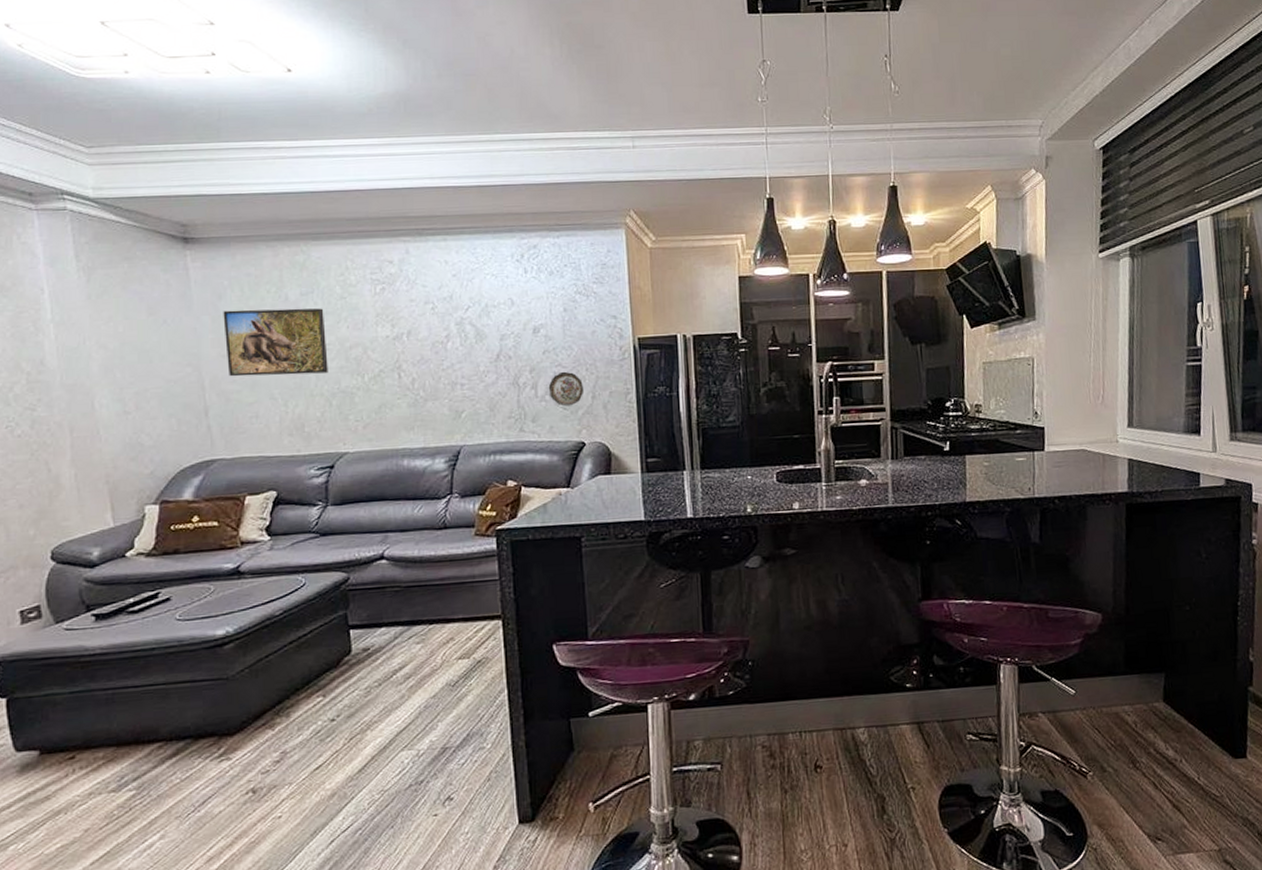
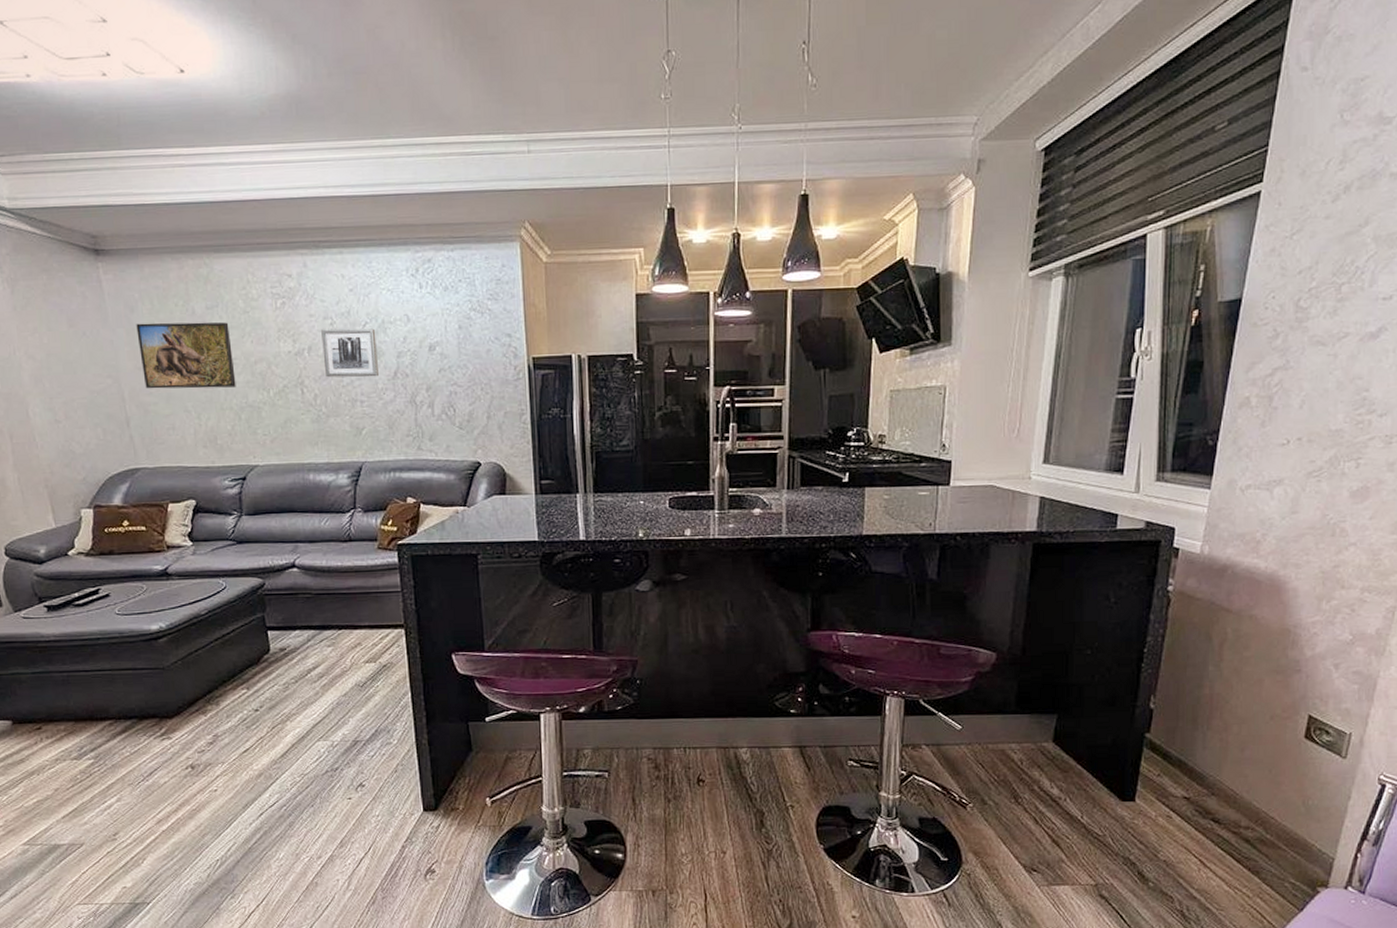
wall art: none [422,312,480,361] -> present [321,328,379,378]
decorative plate: present [548,371,585,407] -> none [444,390,480,426]

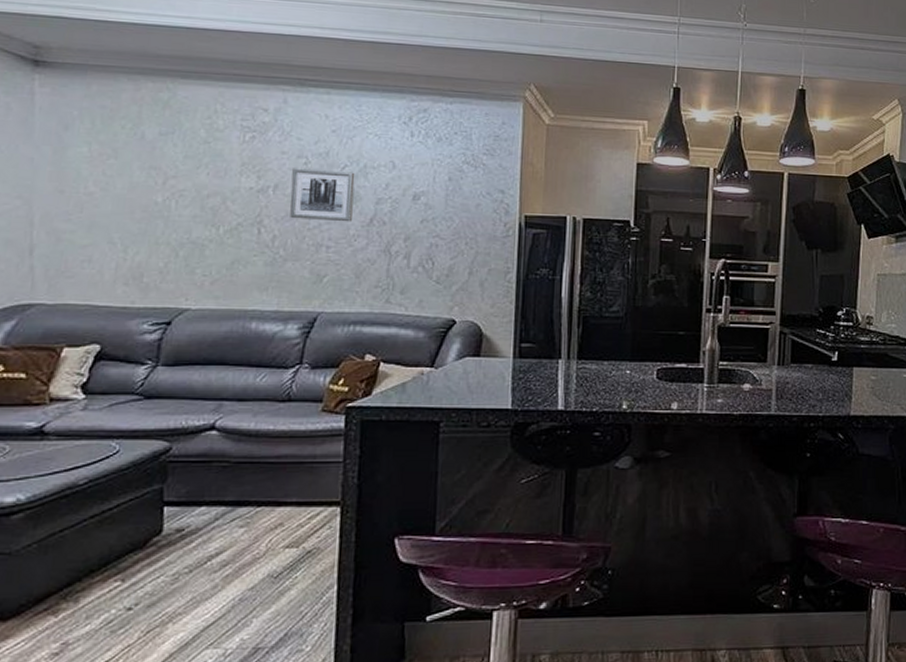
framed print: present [136,322,236,389] -> none [63,142,184,221]

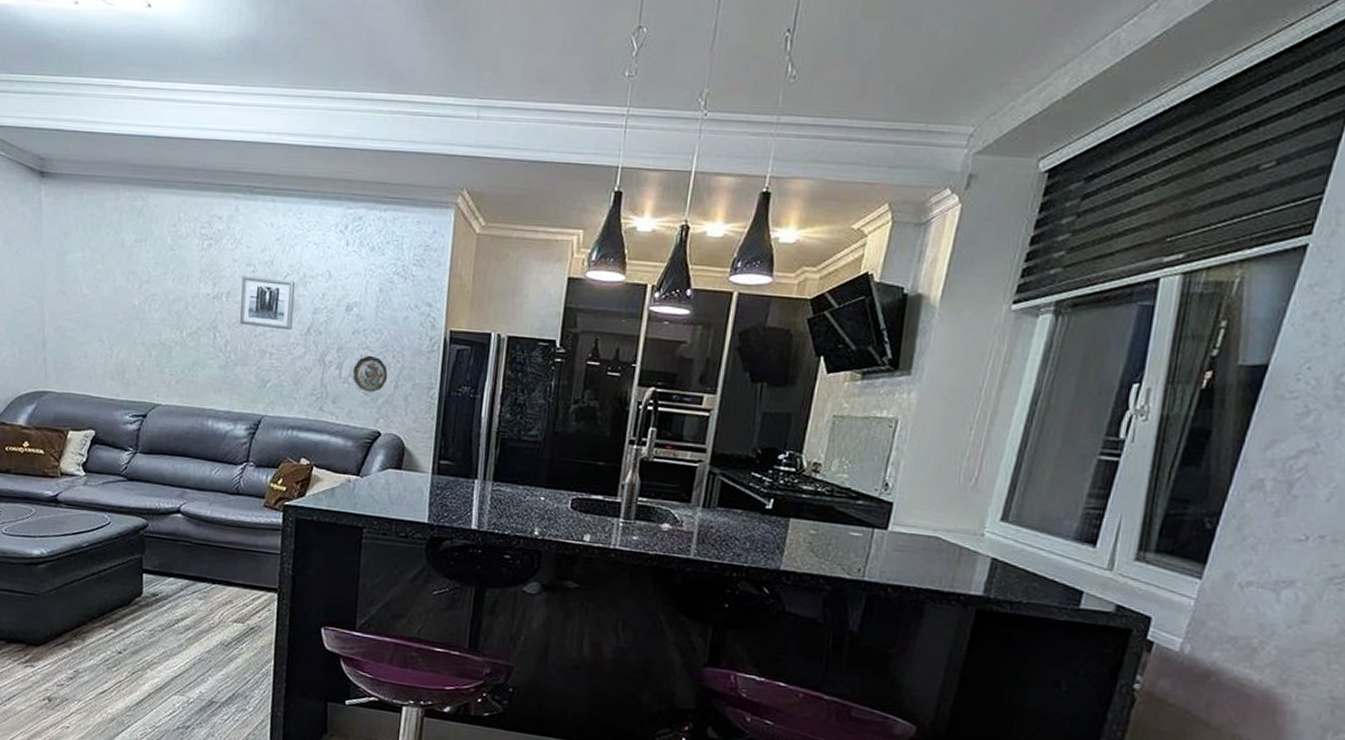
decorative plate: none [422,243,461,281] -> present [352,355,388,393]

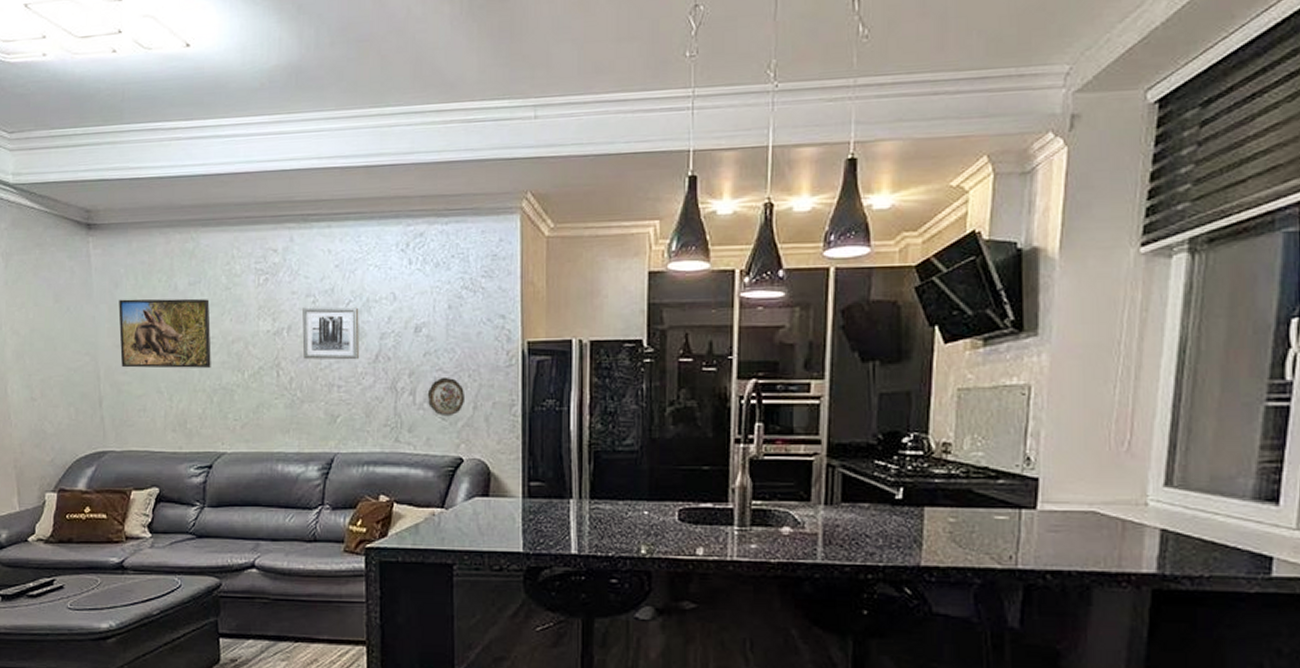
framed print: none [65,248,154,323] -> present [118,298,211,368]

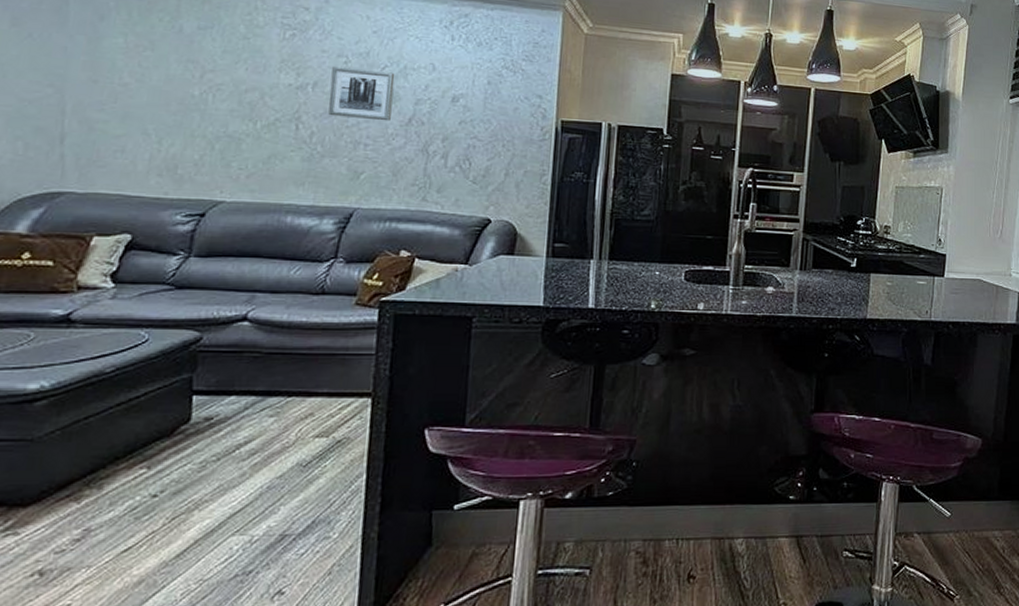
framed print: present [118,298,211,368] -> none [97,33,222,114]
decorative plate: present [427,376,466,417] -> none [459,144,498,181]

